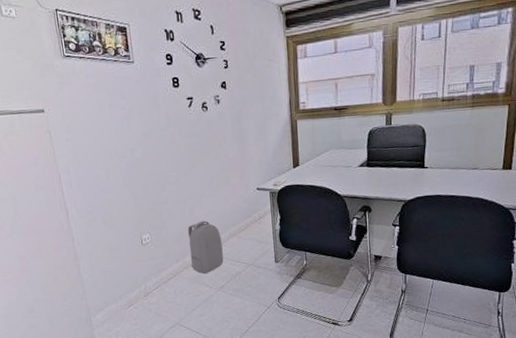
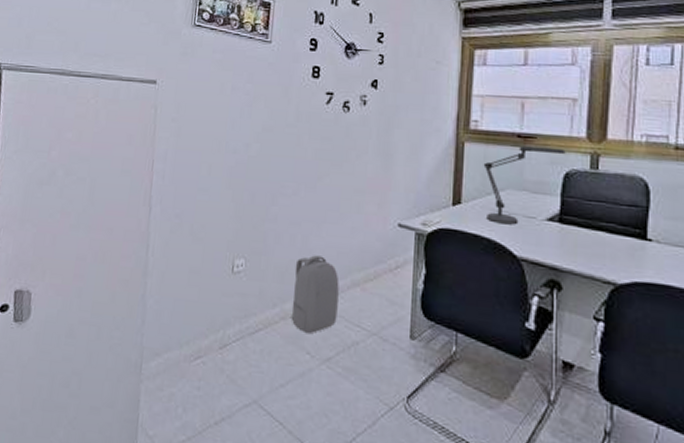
desk lamp: none [312,113,369,175] -> present [483,146,566,225]

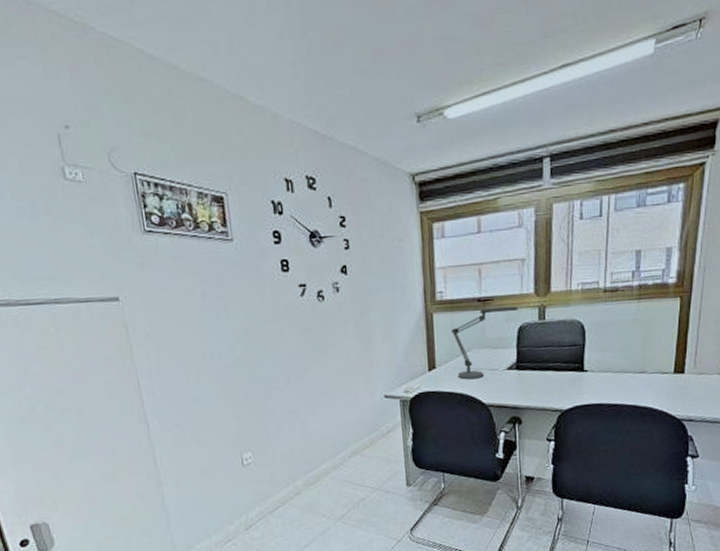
backpack: present [289,255,339,335] -> none [299,435,344,502]

